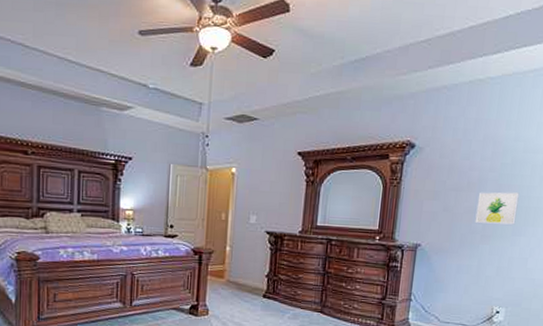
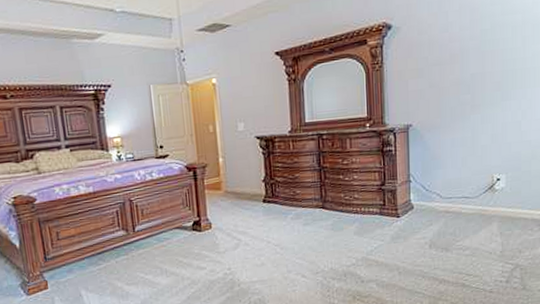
wall art: present [475,192,520,225] -> none [462,57,504,94]

